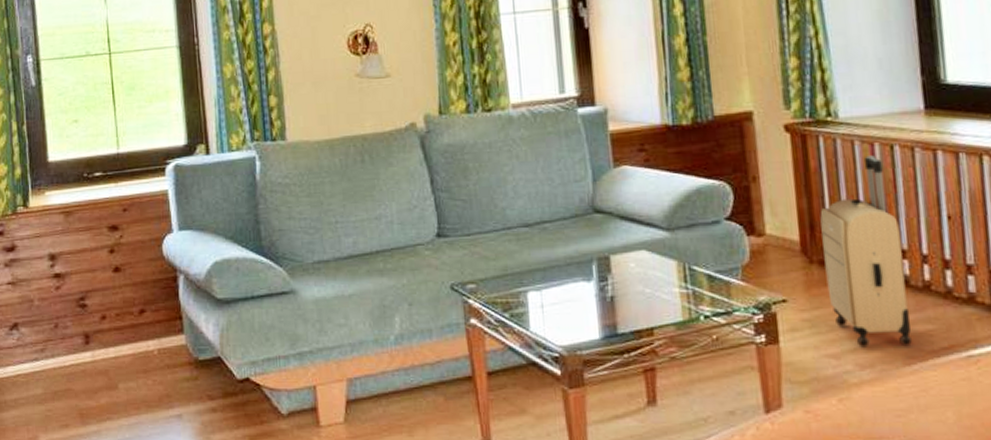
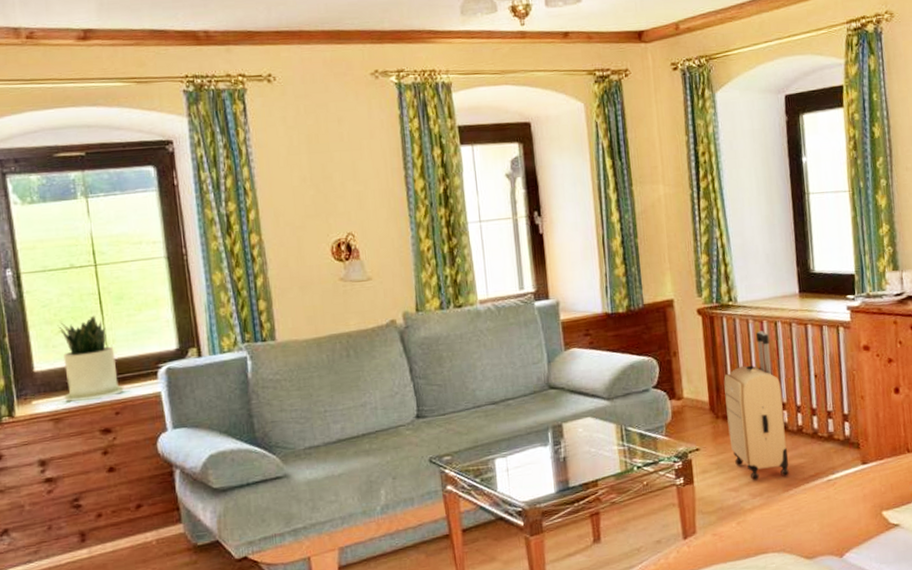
planter: none [71,105,132,196] -> present [57,315,124,402]

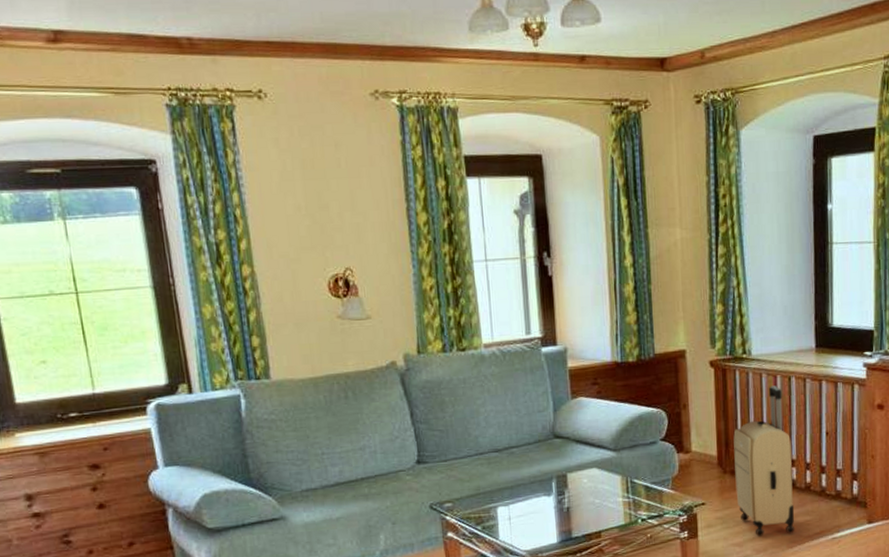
planter: present [57,315,124,402] -> none [38,346,112,436]

